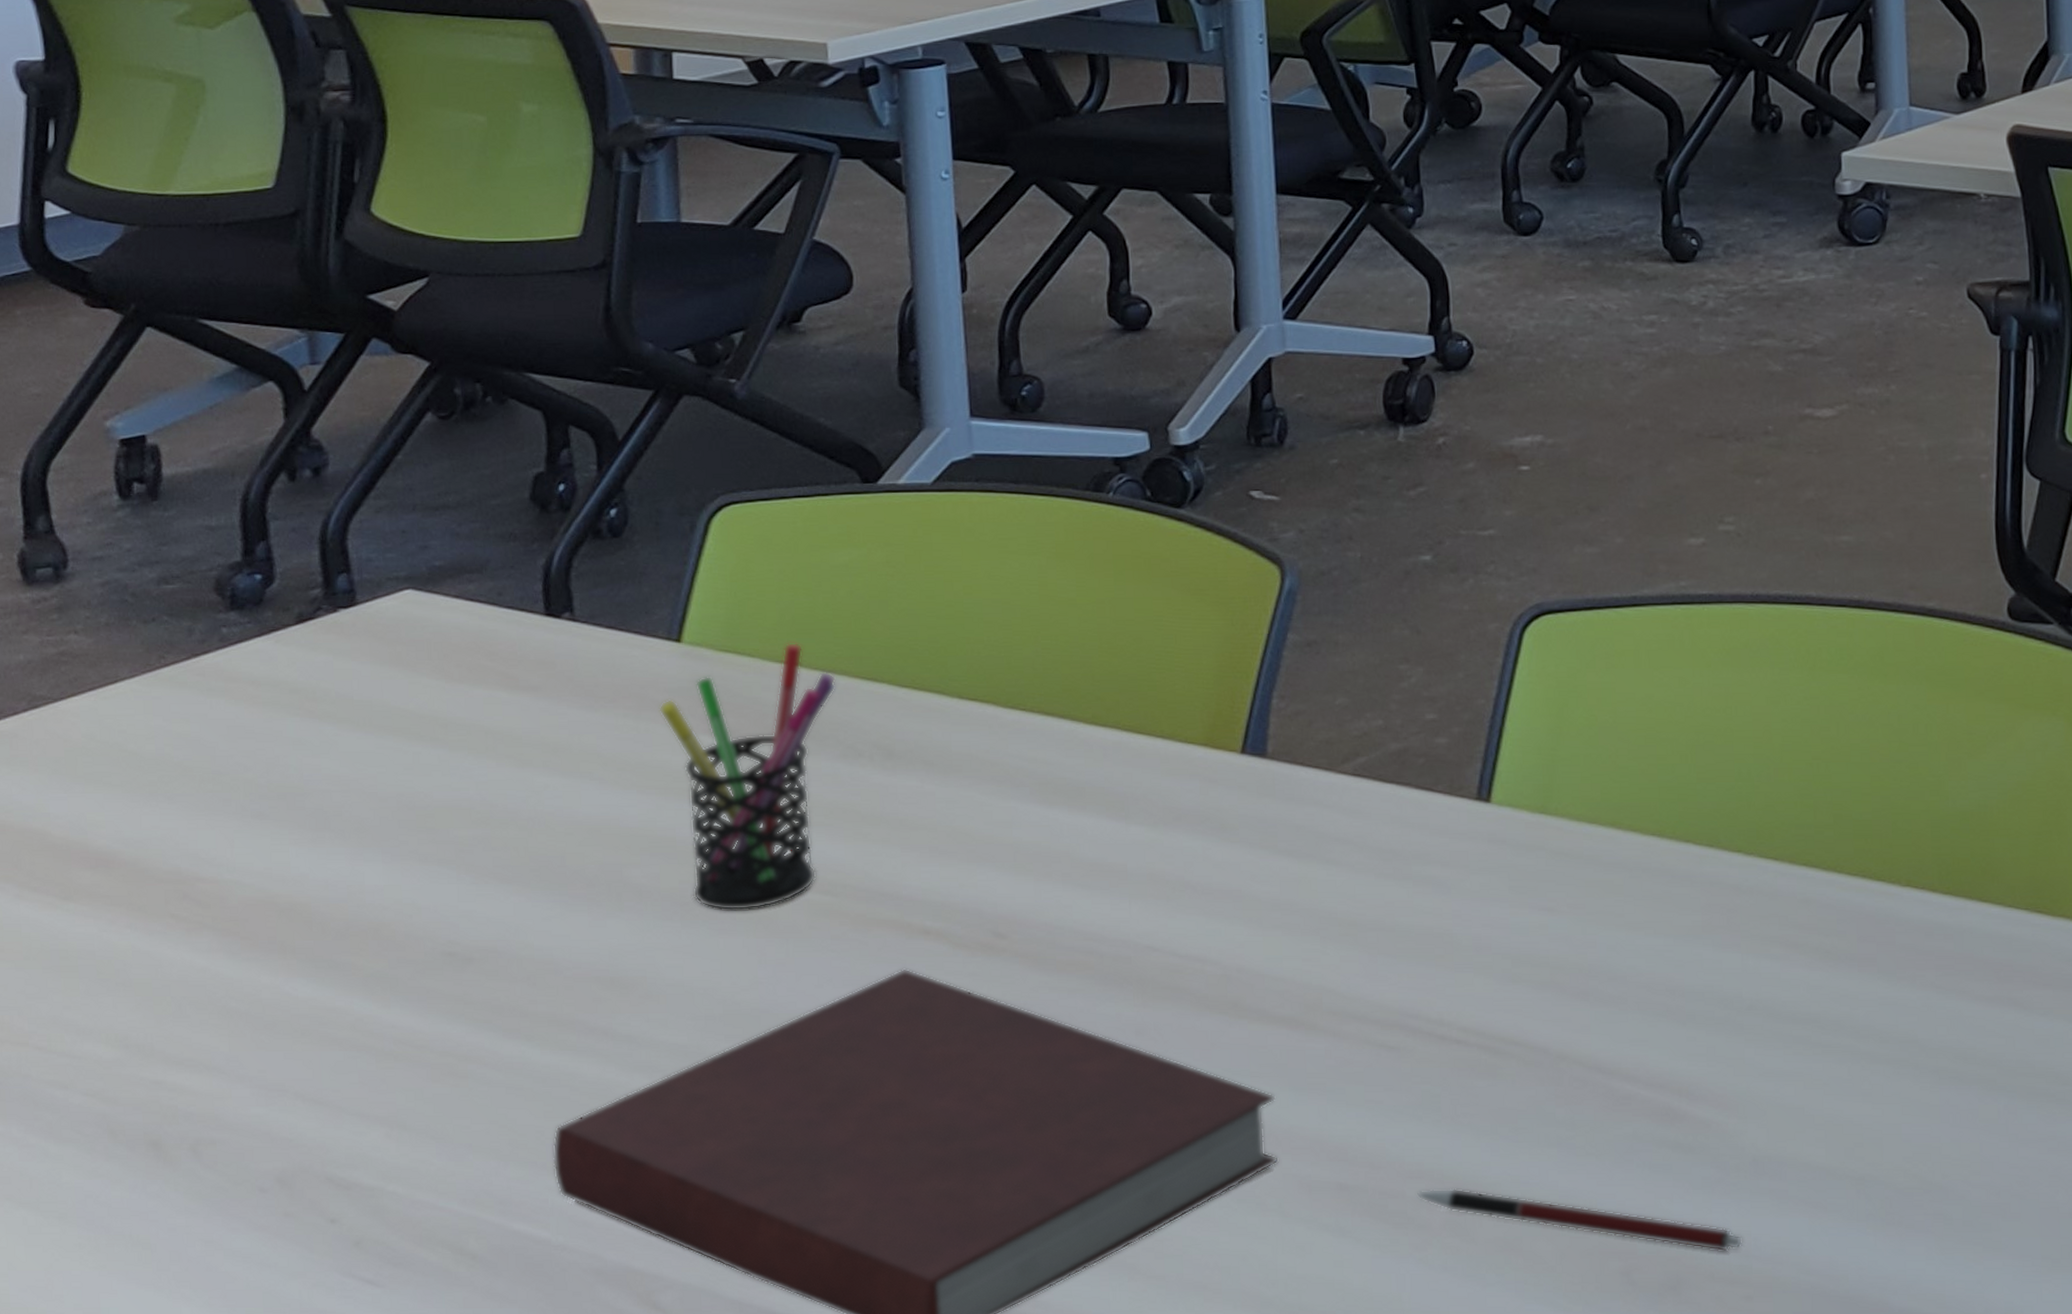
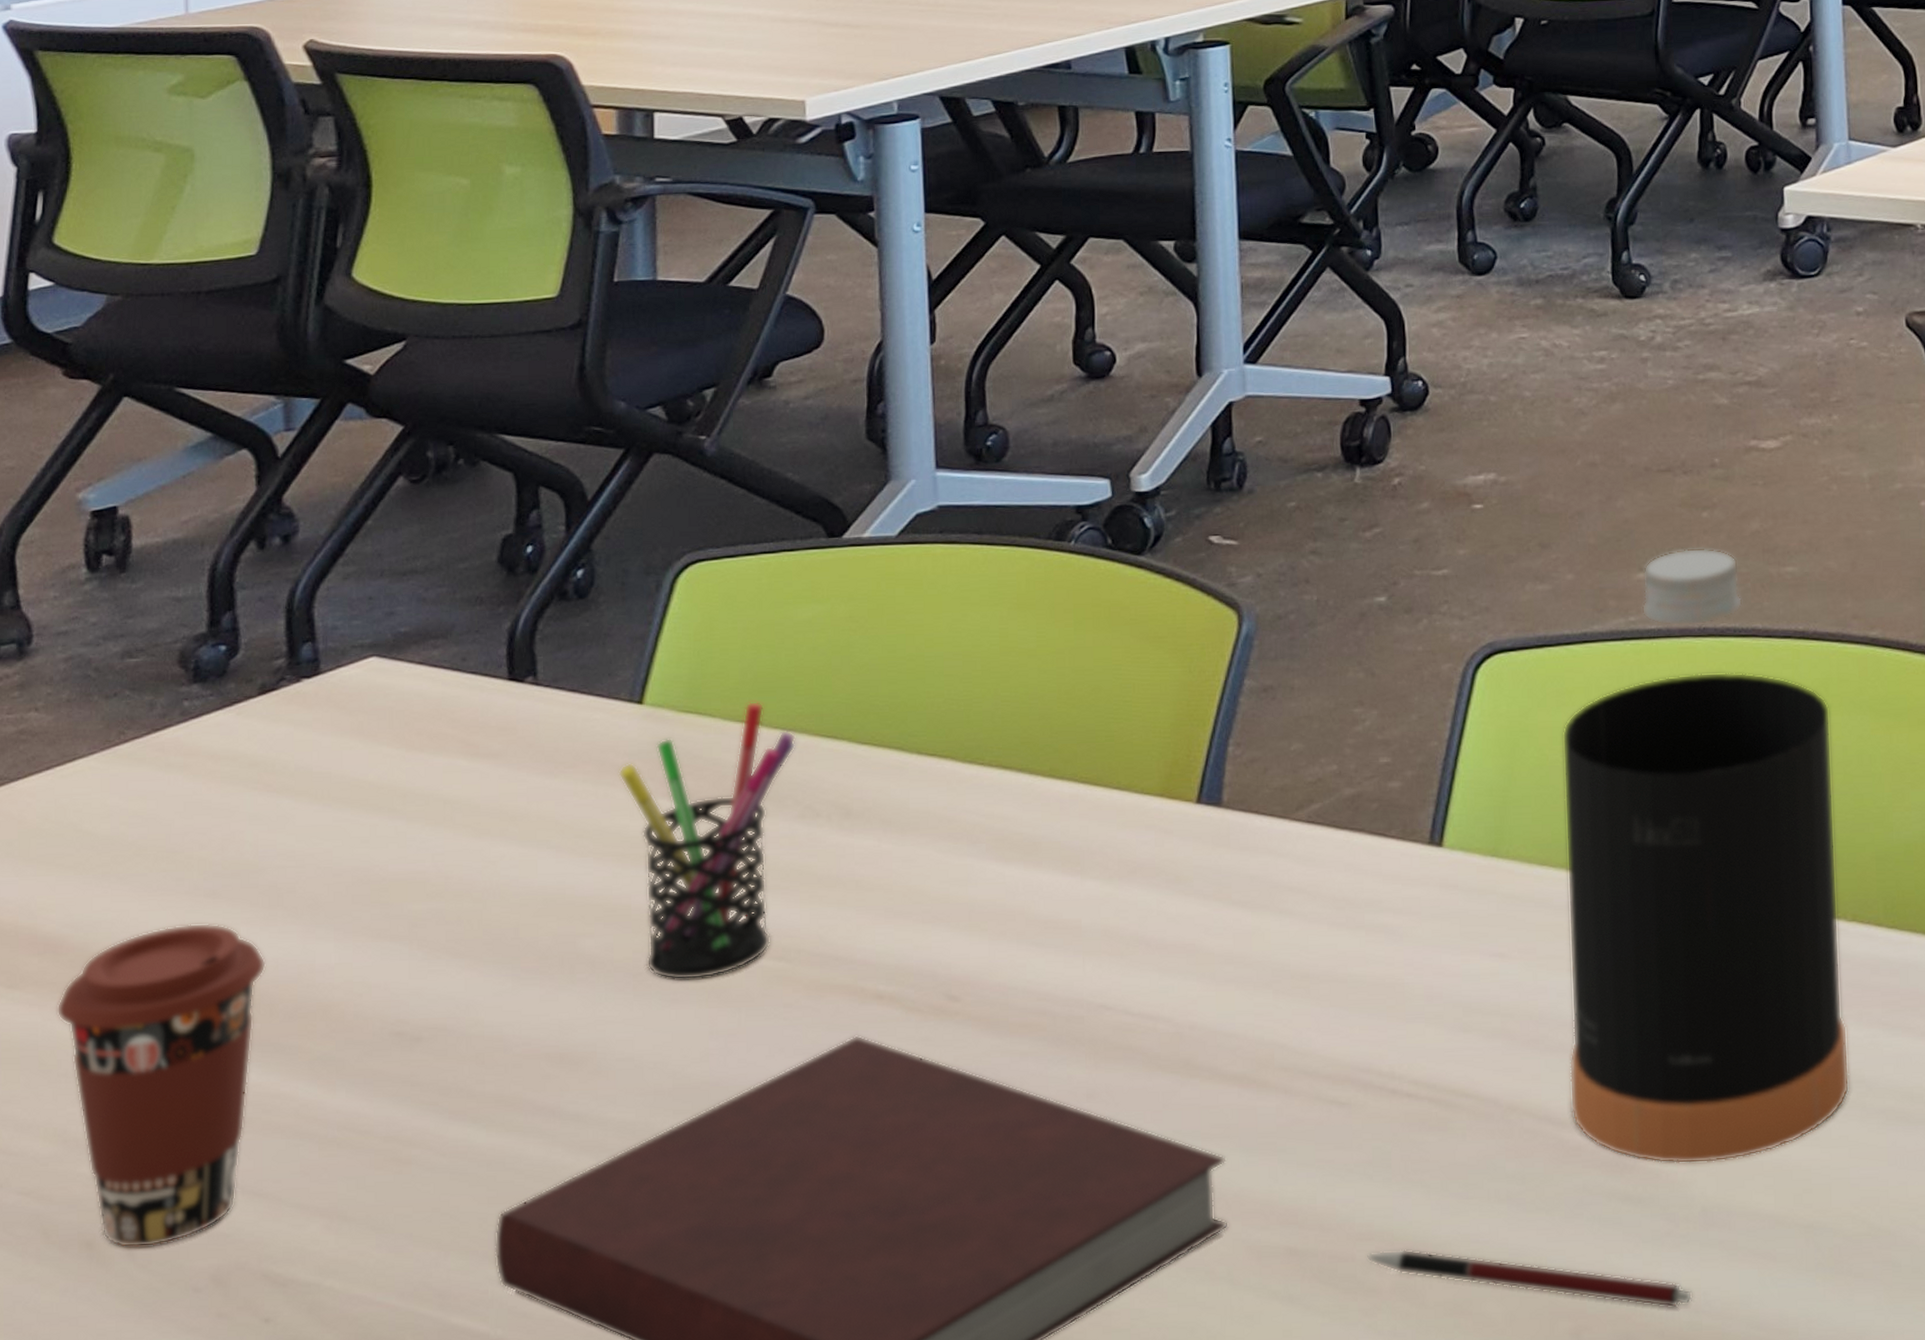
coffee cup: none [111,842,316,1149] -> present [56,923,266,1248]
bottle: none [1611,515,1903,1116] -> present [1562,548,1850,1164]

